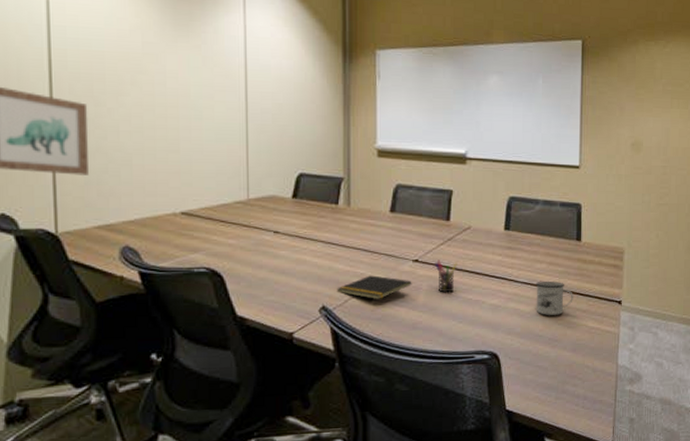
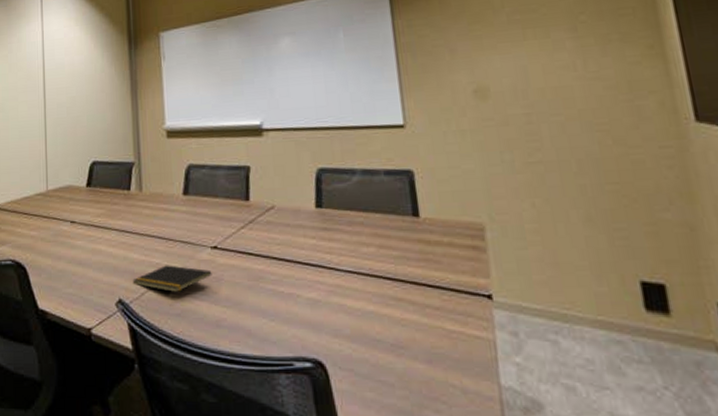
pen holder: present [435,260,458,293] -> none [236,245,263,285]
mug: present [536,282,573,315] -> none [364,269,419,313]

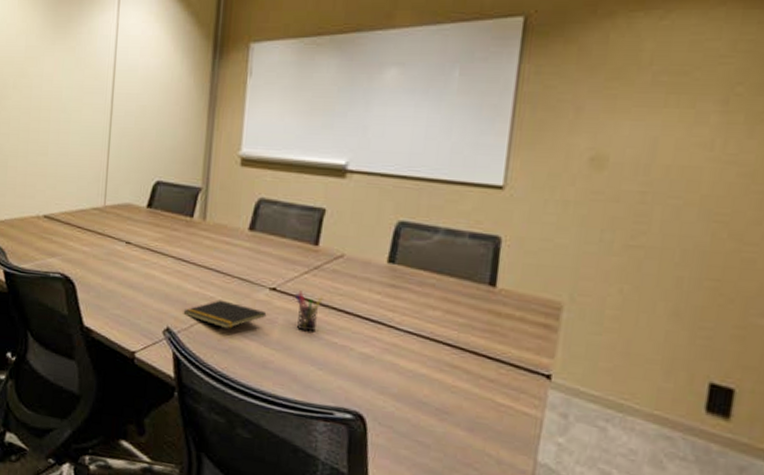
pen holder: none [236,245,263,285] -> present [295,290,324,332]

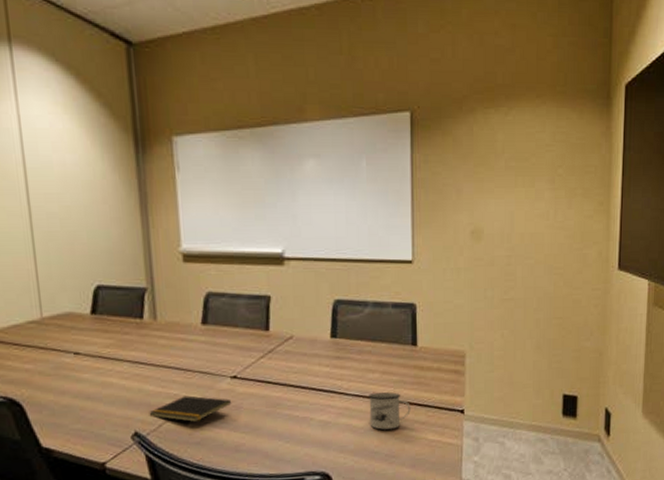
pen holder: present [295,290,324,332] -> none [256,374,281,411]
mug: none [421,333,478,380] -> present [369,392,411,430]

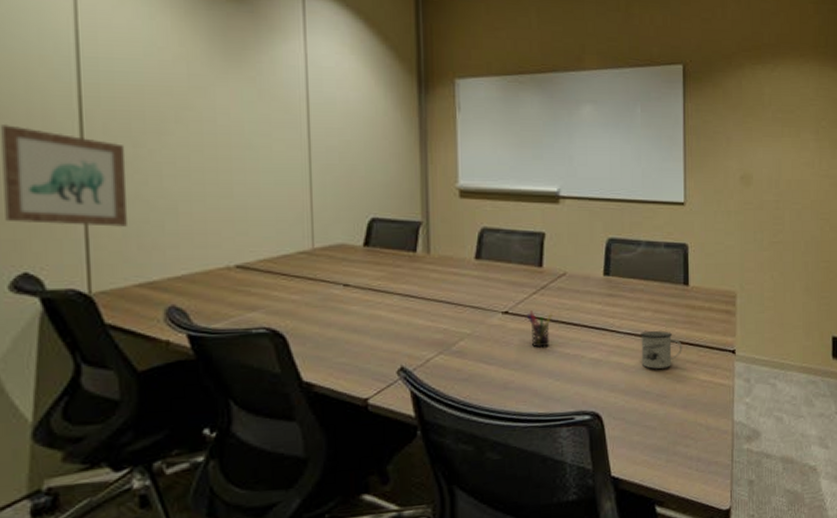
notepad: present [149,395,232,423] -> none [417,330,502,359]
pen holder: none [256,374,281,411] -> present [527,310,553,348]

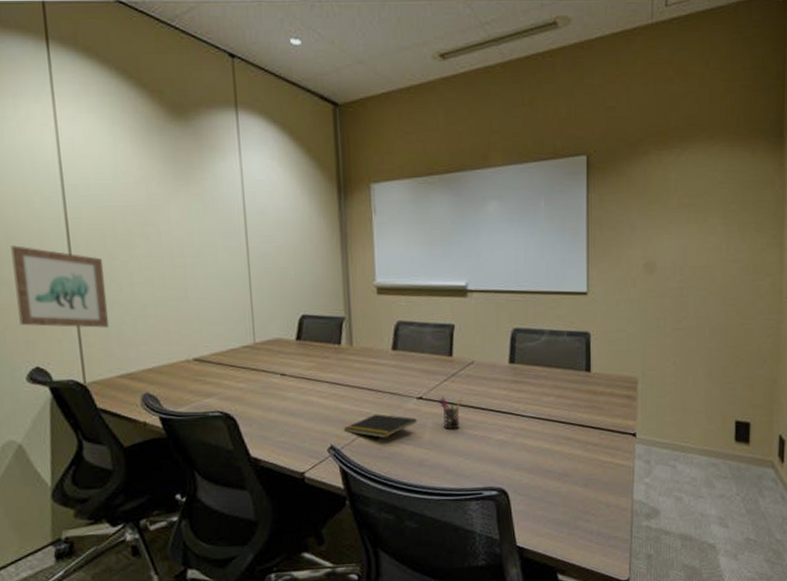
notepad: none [417,330,502,359] -> present [343,414,417,439]
mug: present [641,331,682,369] -> none [544,415,584,450]

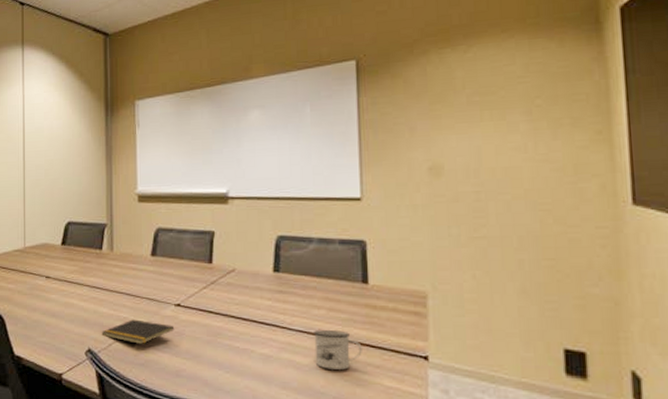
pen holder: present [439,396,462,430] -> none [198,304,222,340]
mug: none [544,415,584,450] -> present [314,330,362,370]

